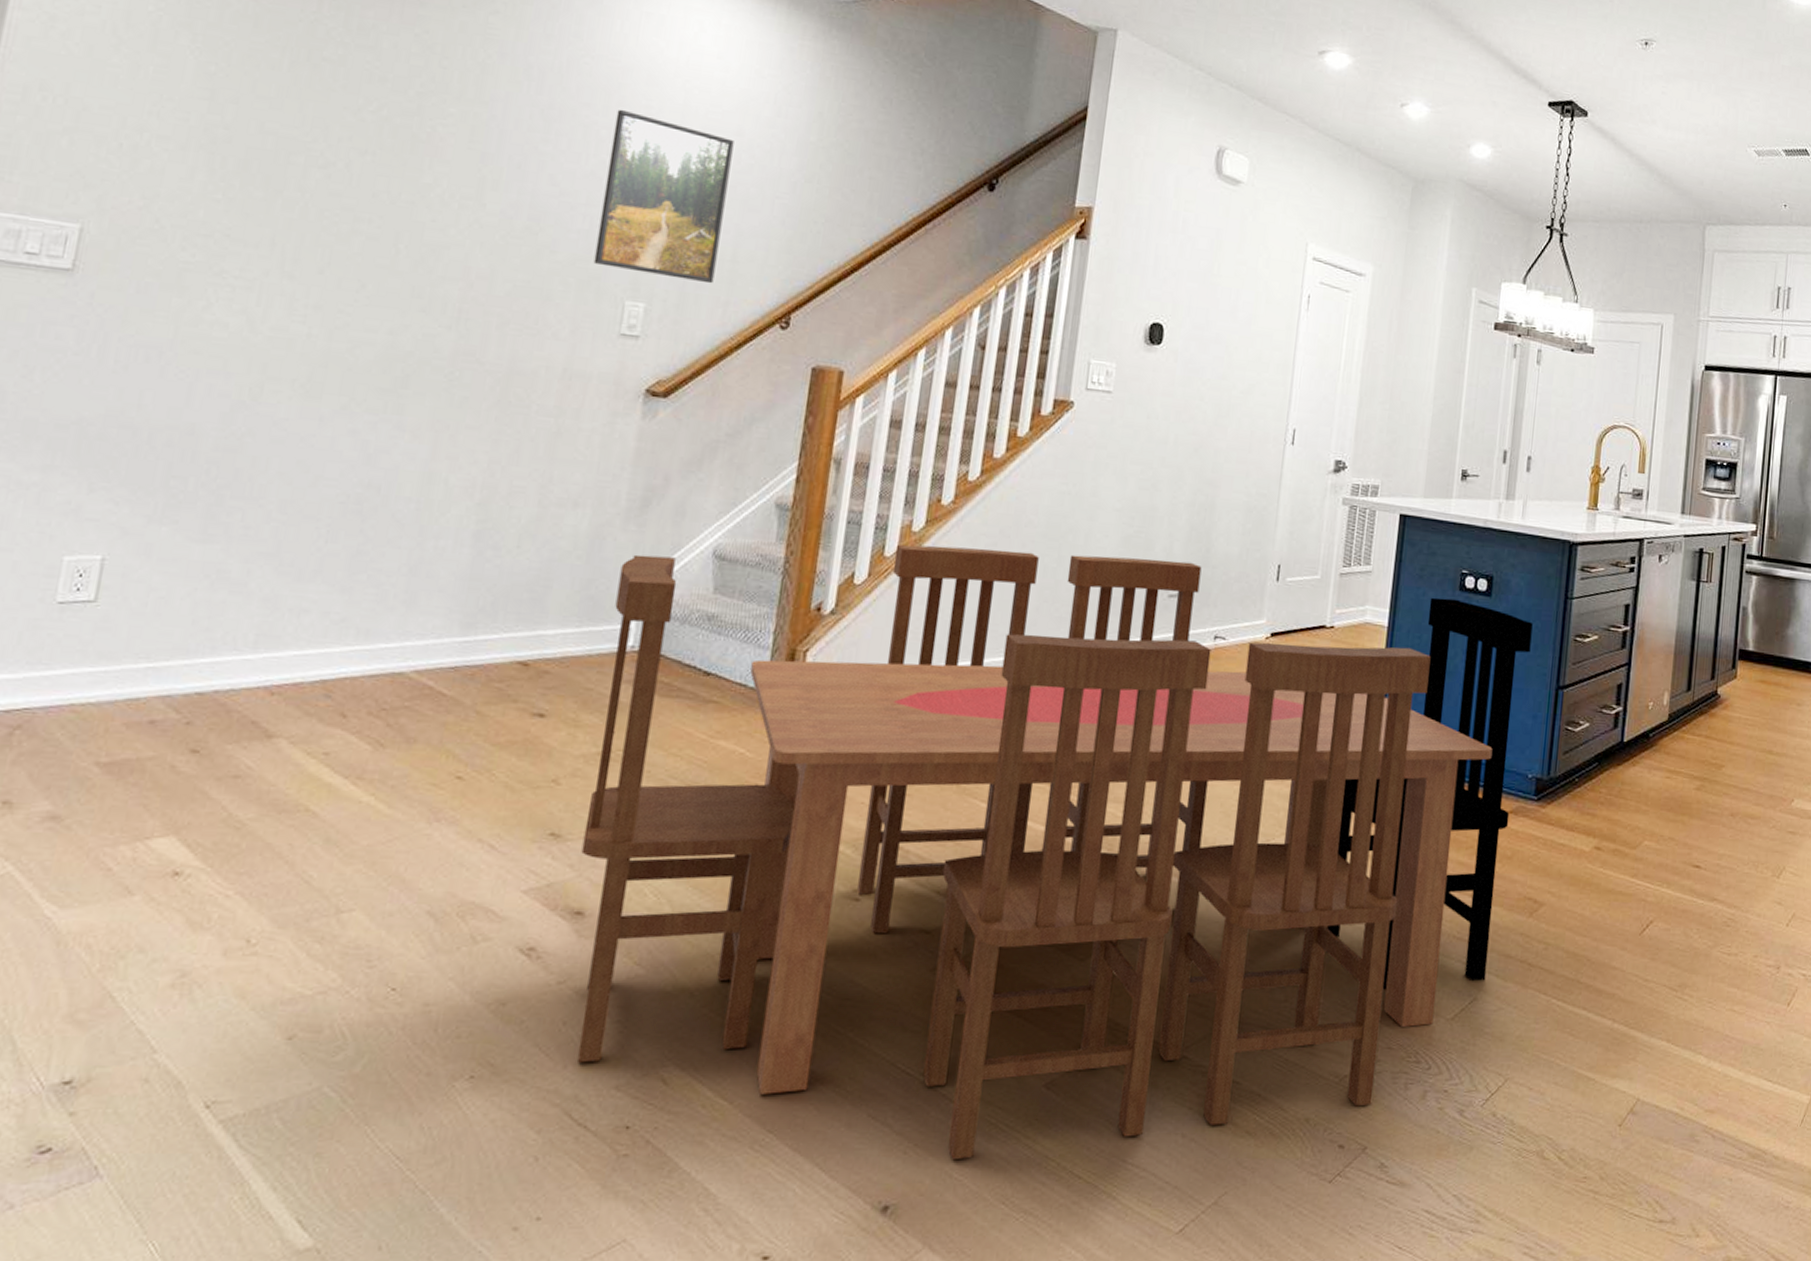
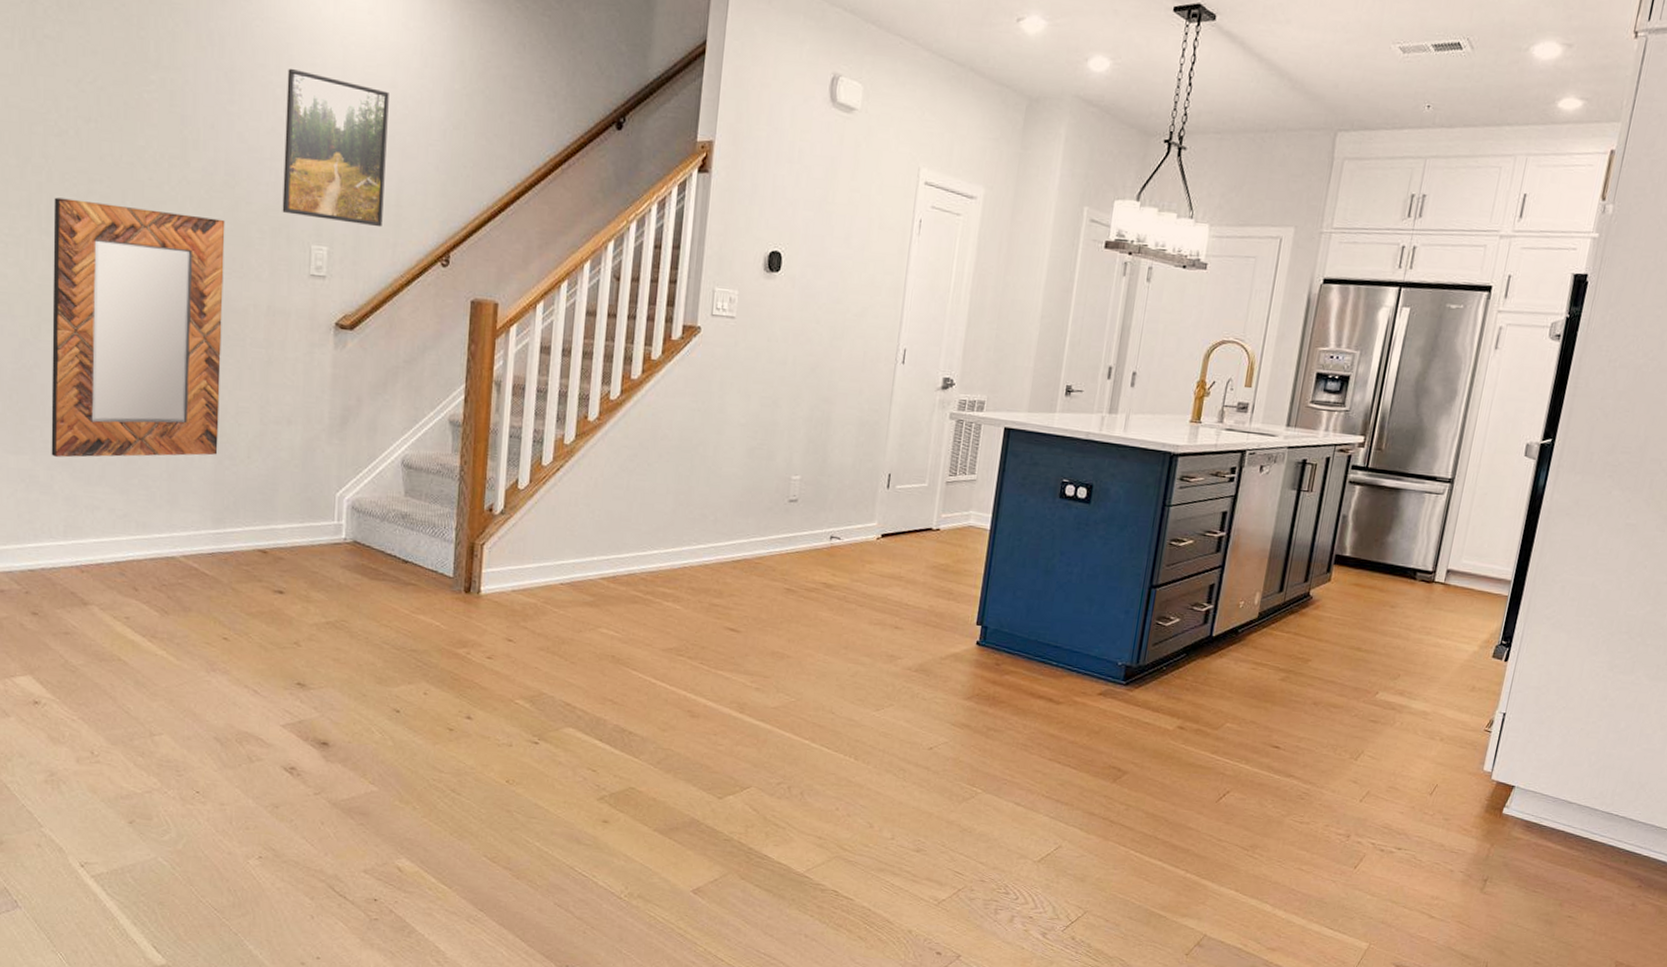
home mirror: none [252,237,522,548] -> present [51,197,225,458]
dining table: present [577,544,1533,1160] -> none [322,455,1130,941]

